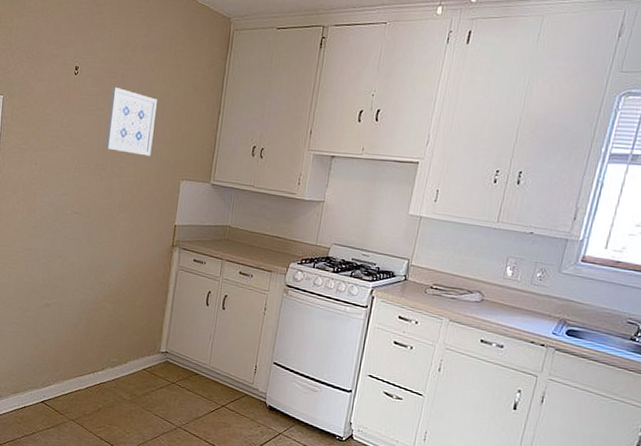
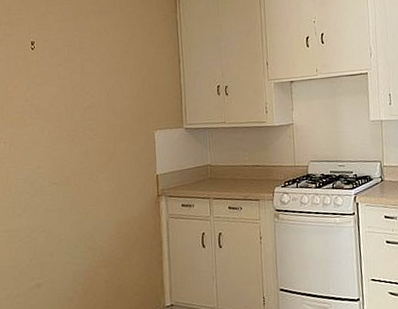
wall art: present [105,86,157,156] -> none [71,54,121,115]

